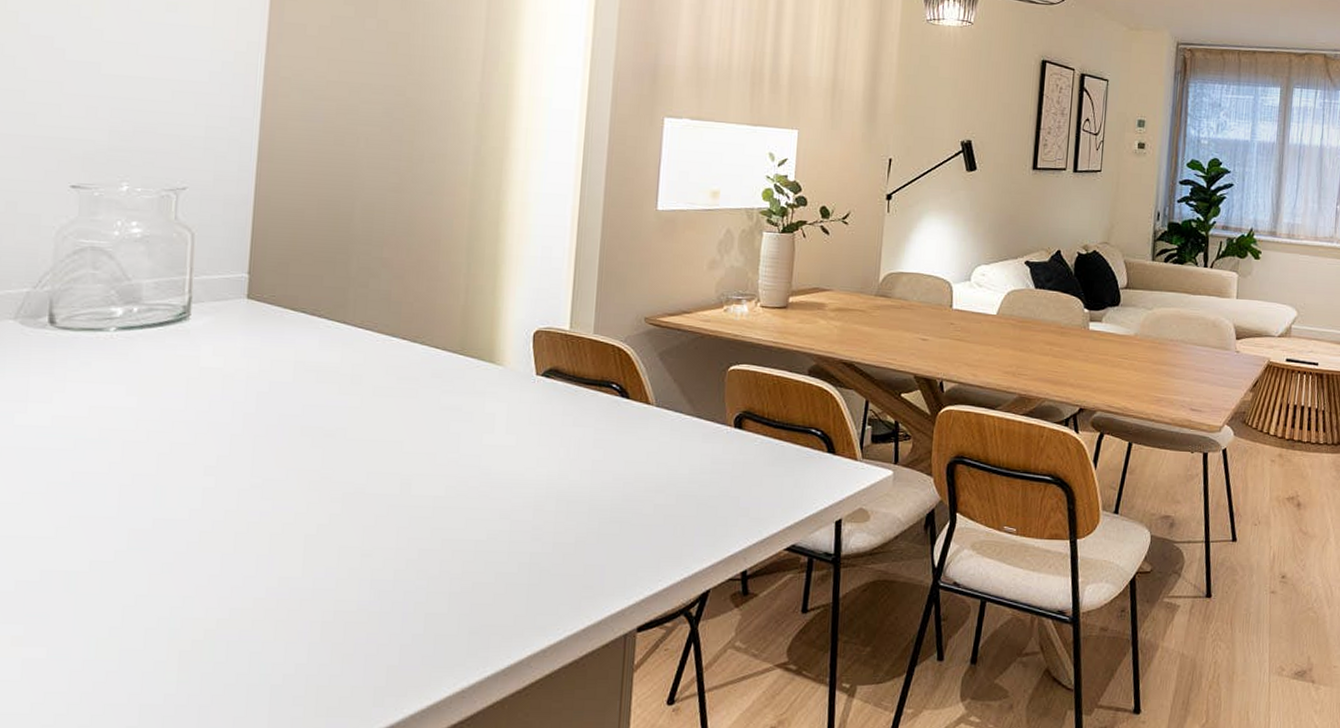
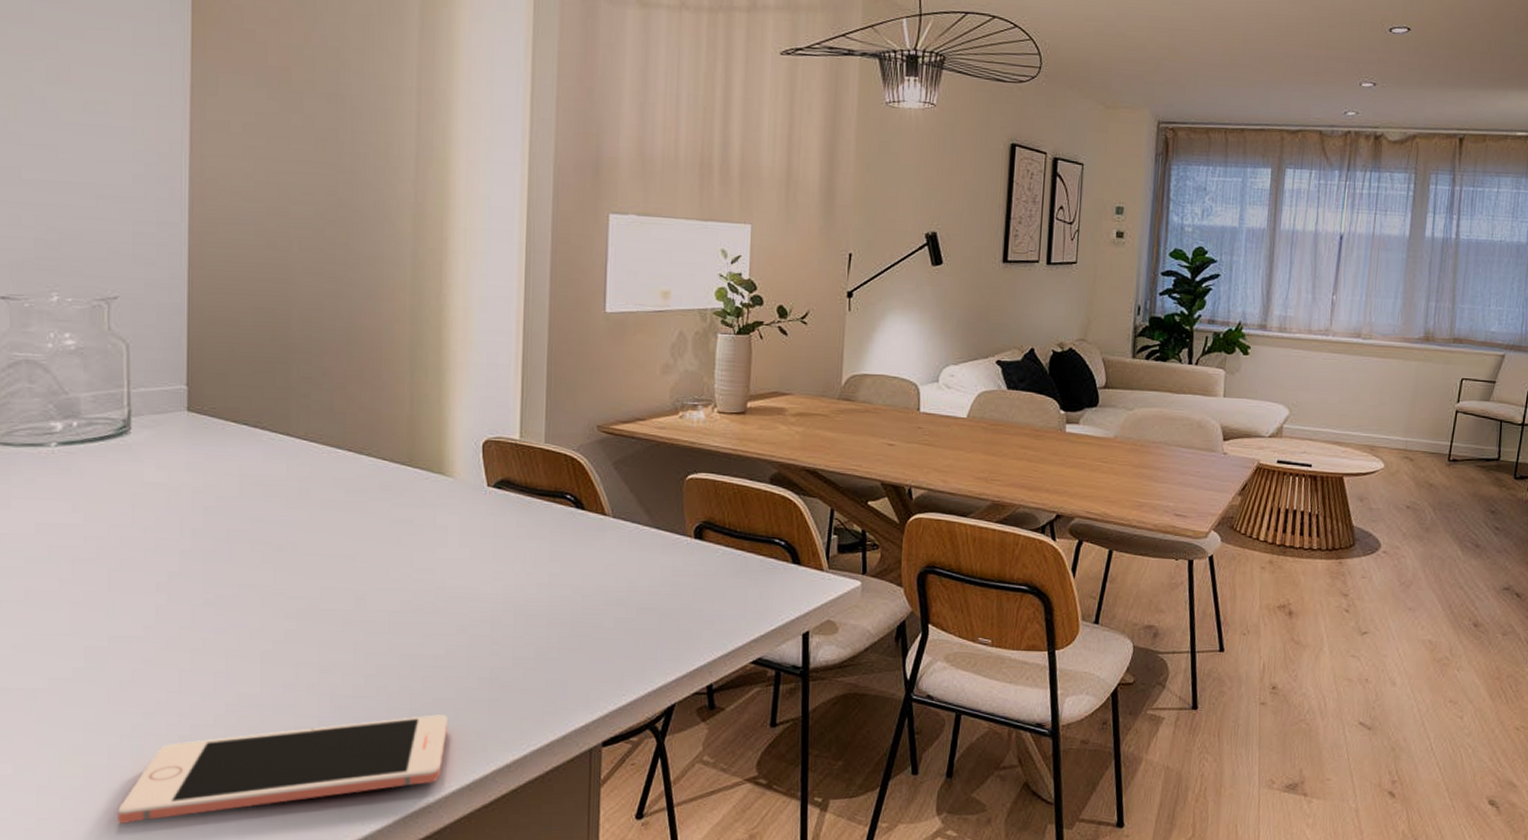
cell phone: none [149,599,486,708] -> present [116,714,448,823]

